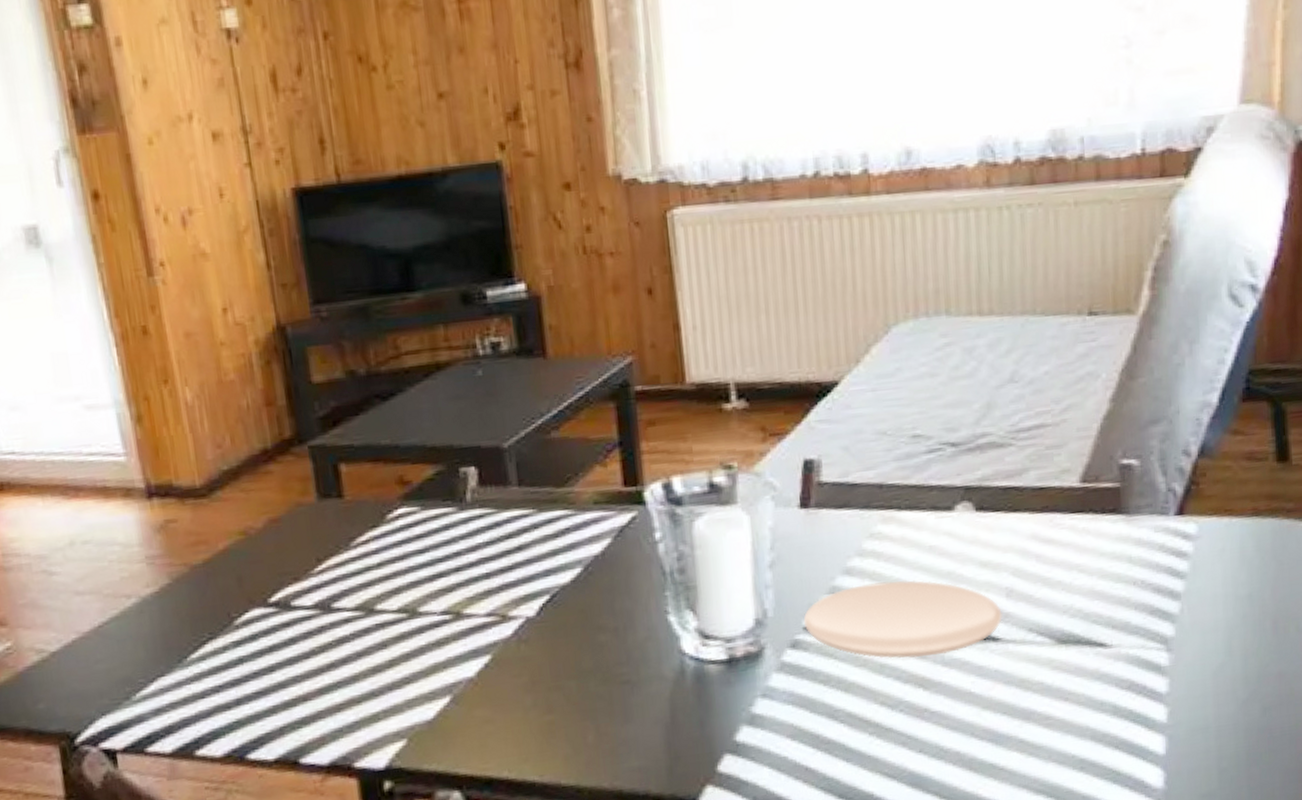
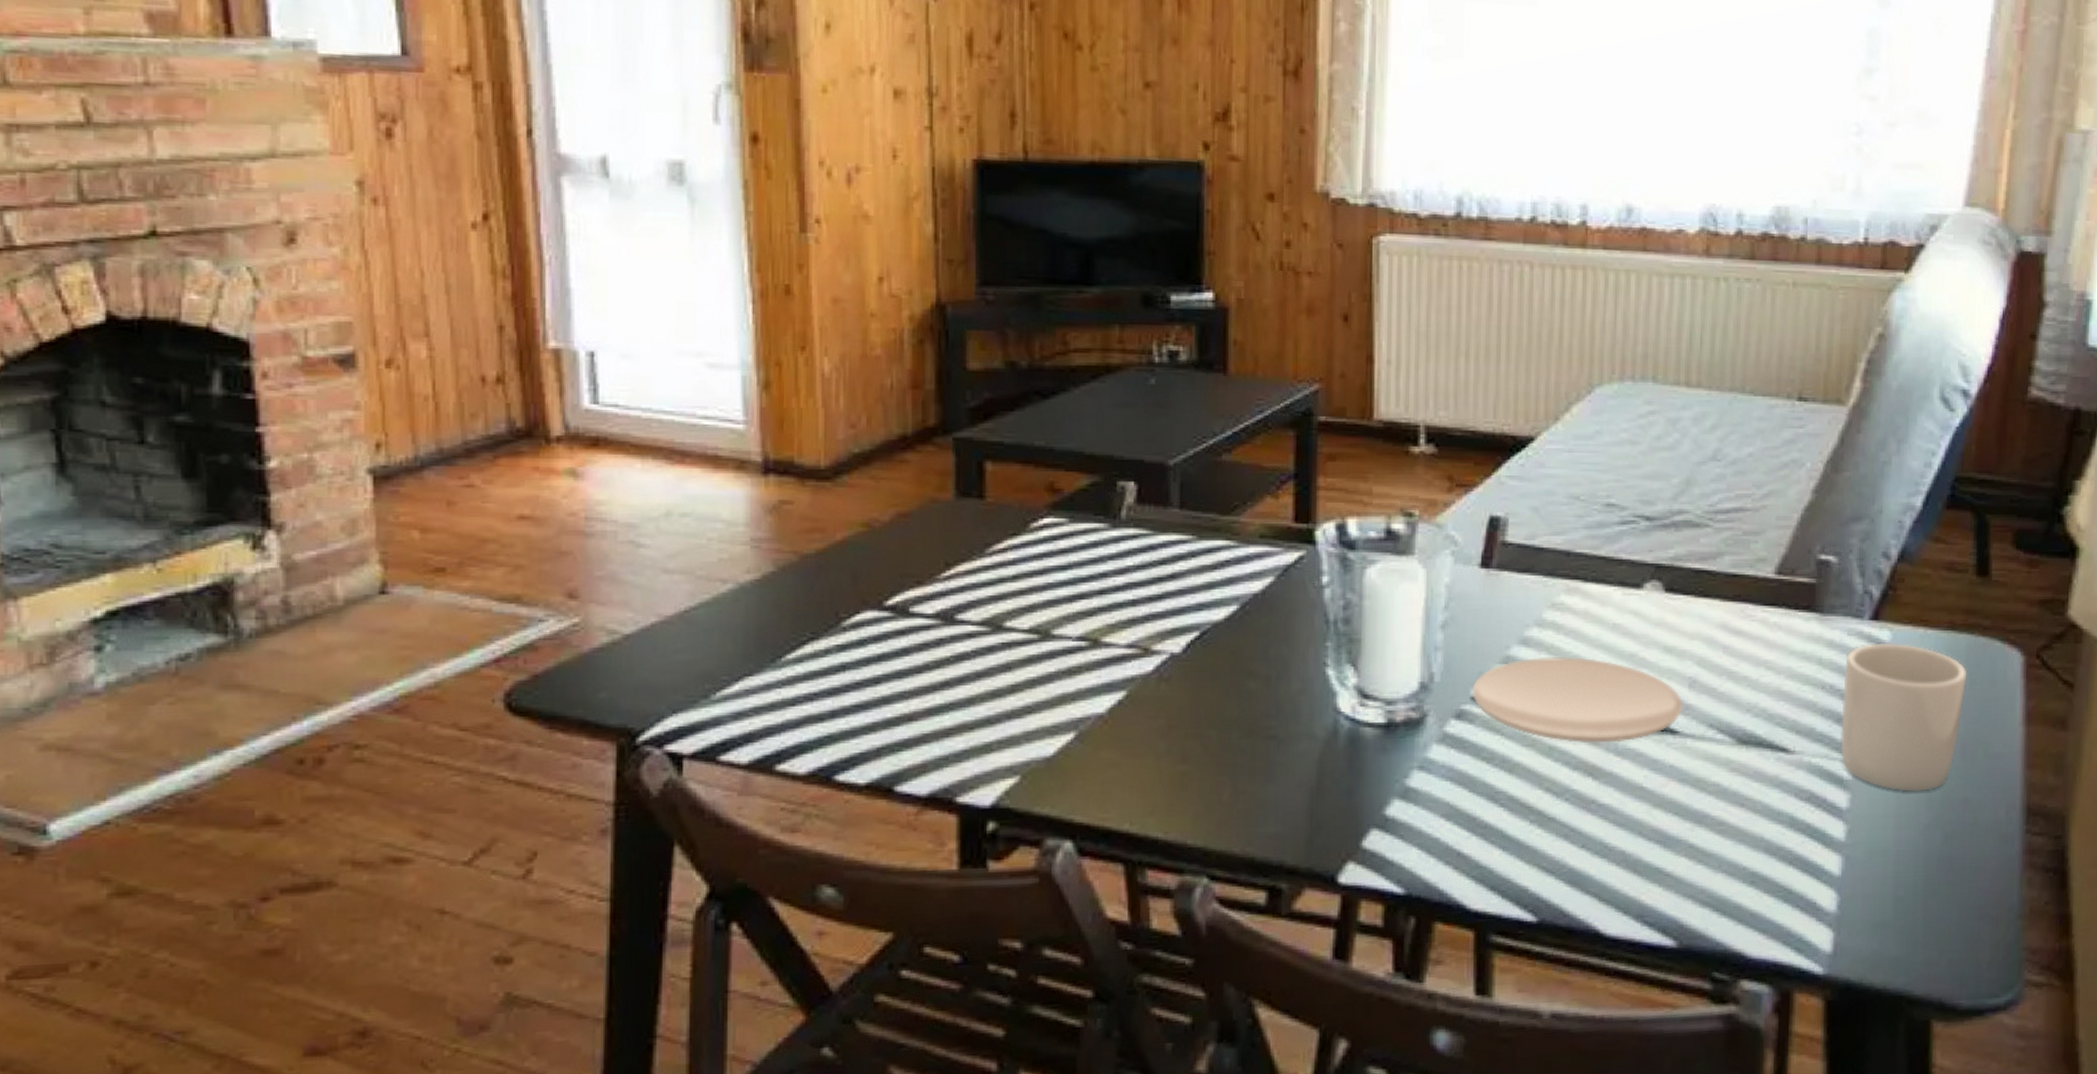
mug: none [1153,534,1274,672] -> present [1840,642,1967,792]

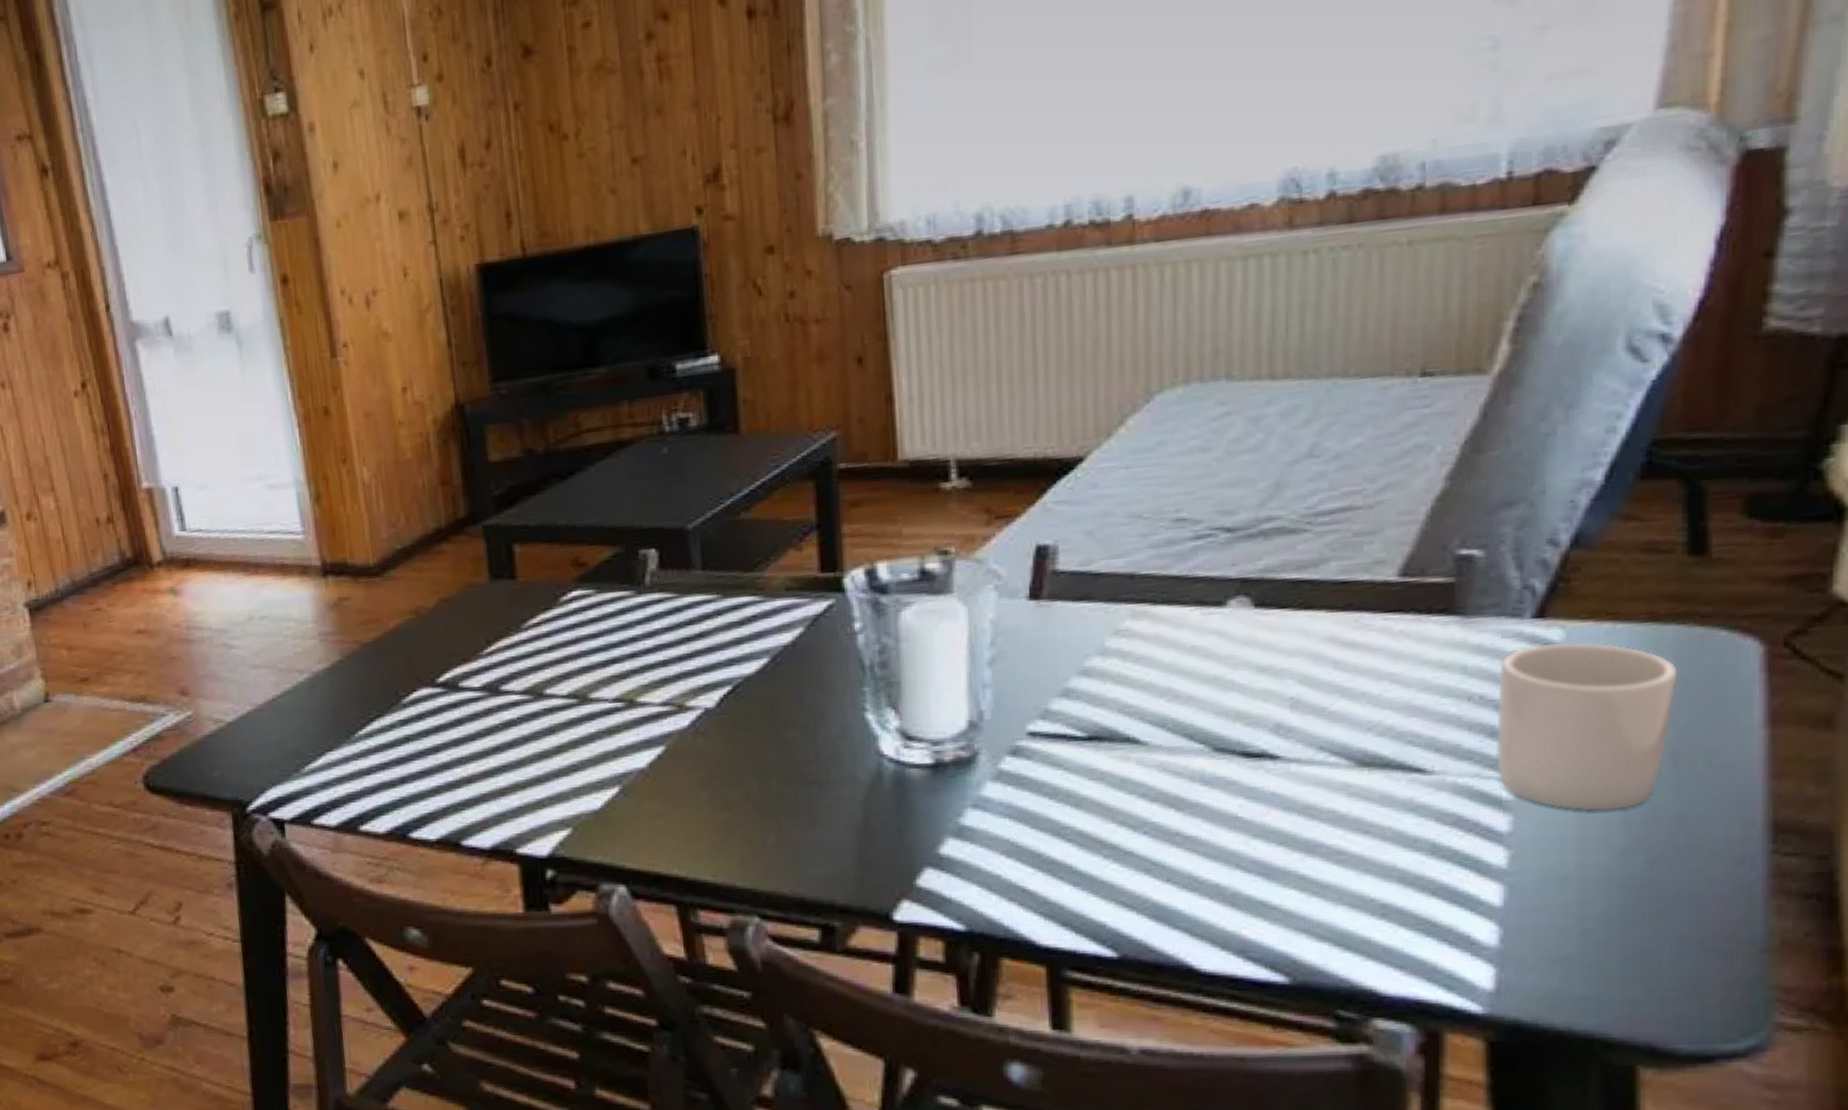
plate: present [1472,657,1683,744] -> none [1027,685,1284,774]

